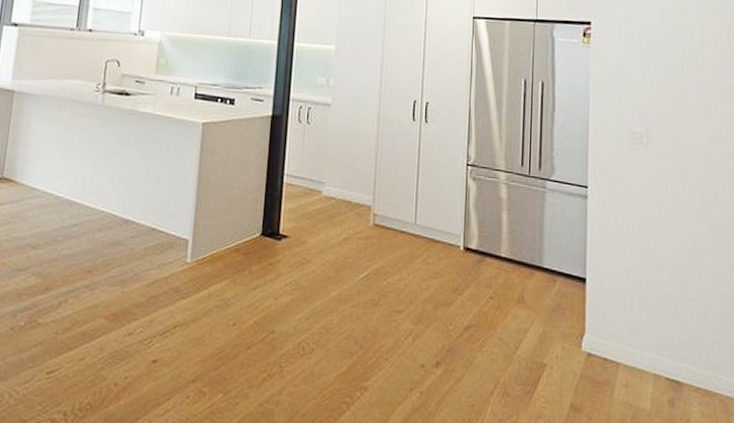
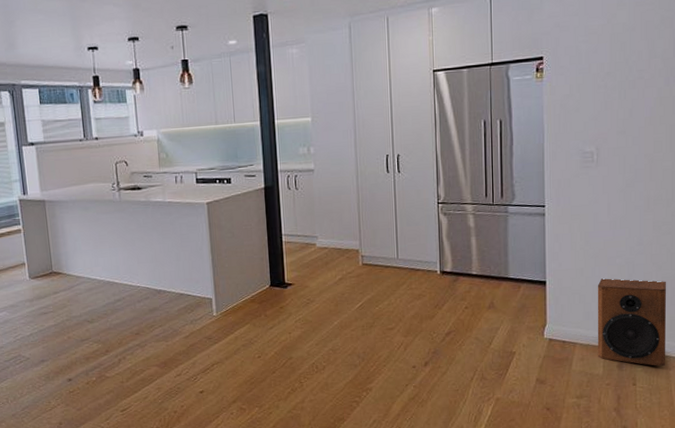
speaker: none [644,285,725,410] -> present [597,278,666,367]

